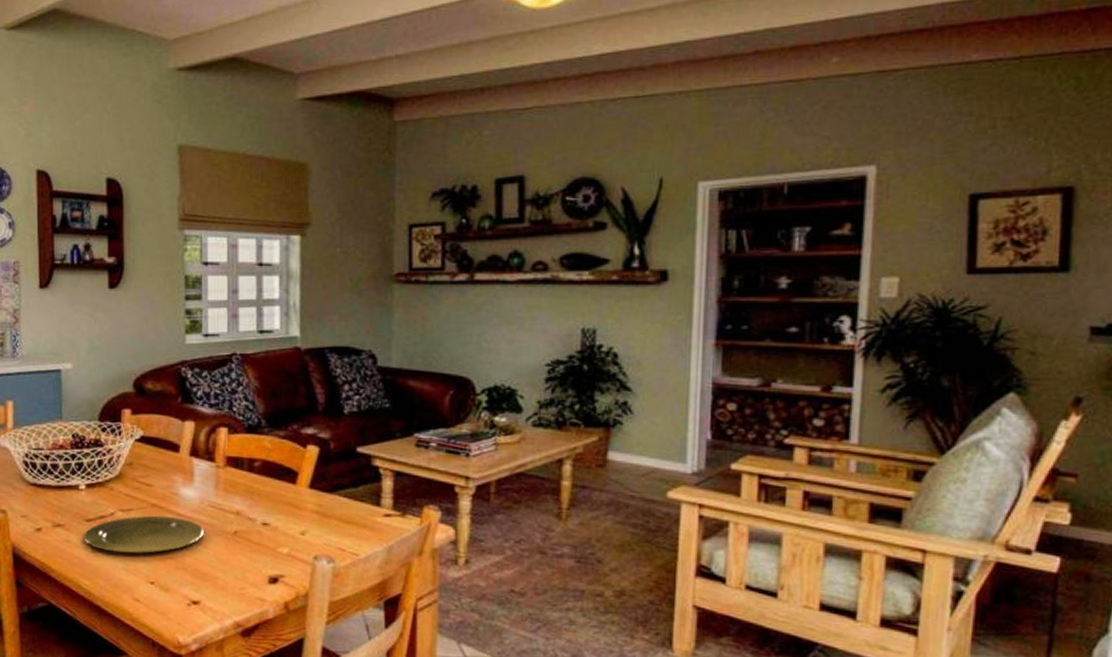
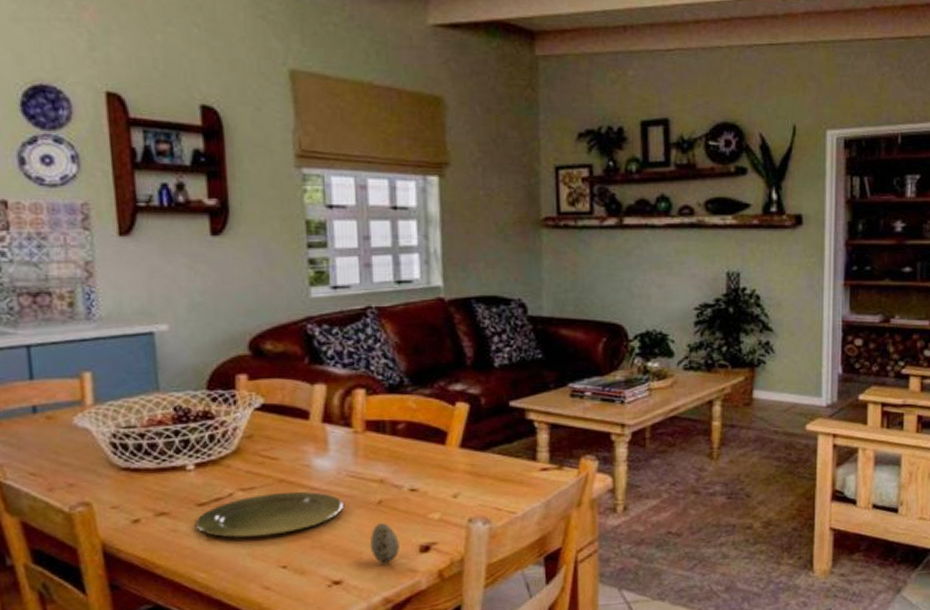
speckled egg: none [226,552,251,590] -> present [370,523,400,563]

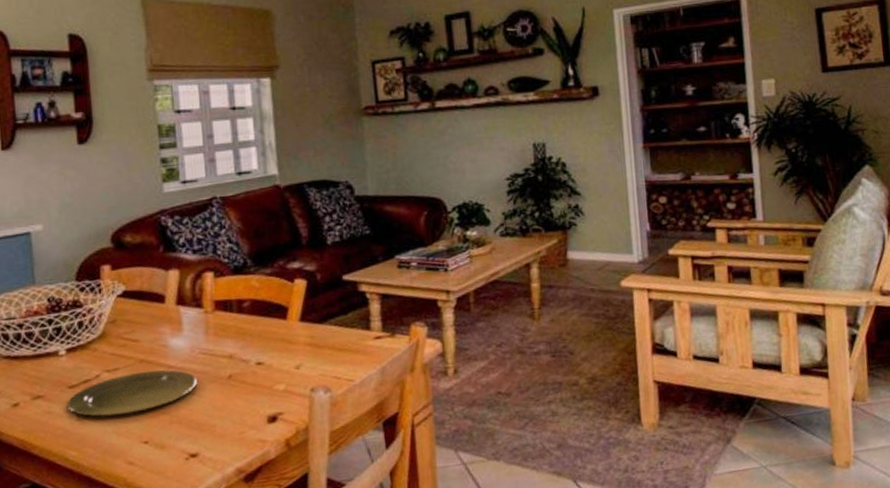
speckled egg: present [370,523,400,563] -> none [222,396,249,435]

